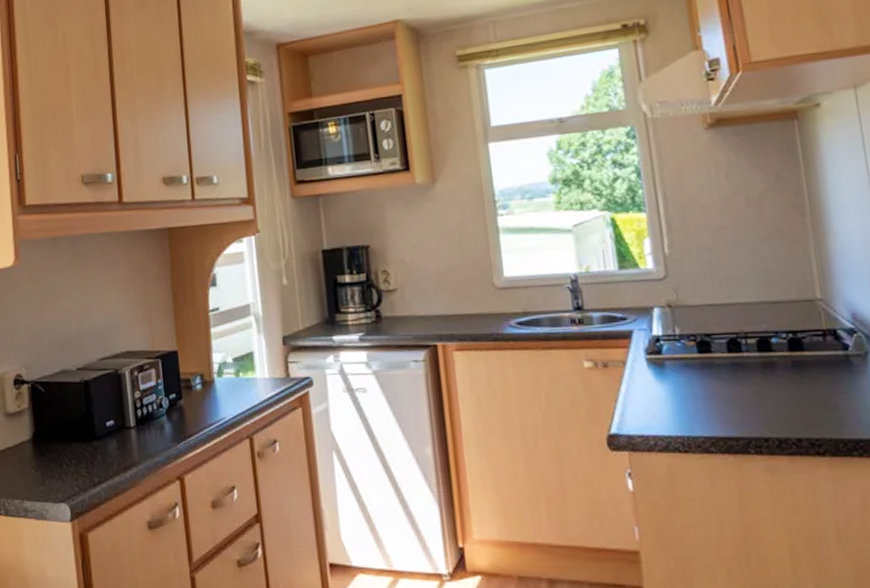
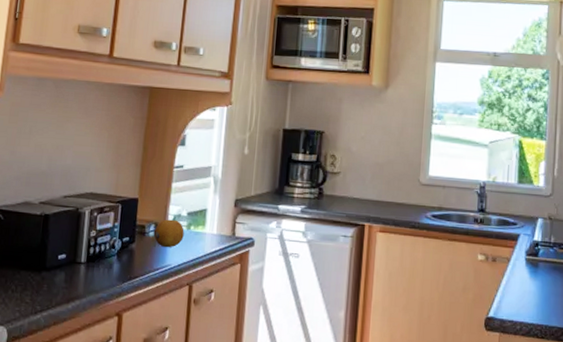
fruit: none [201,368,234,400] -> present [154,219,185,248]

